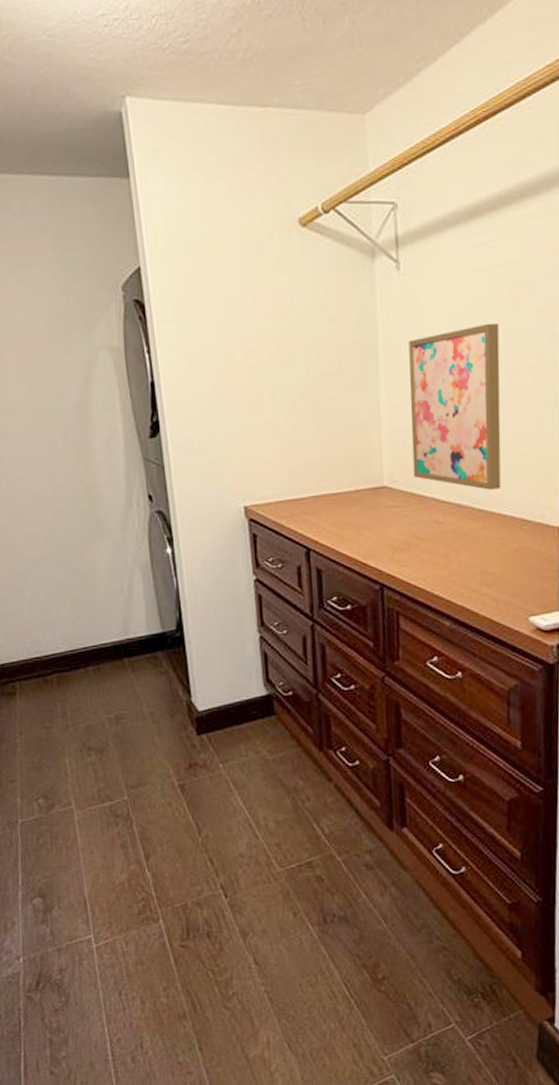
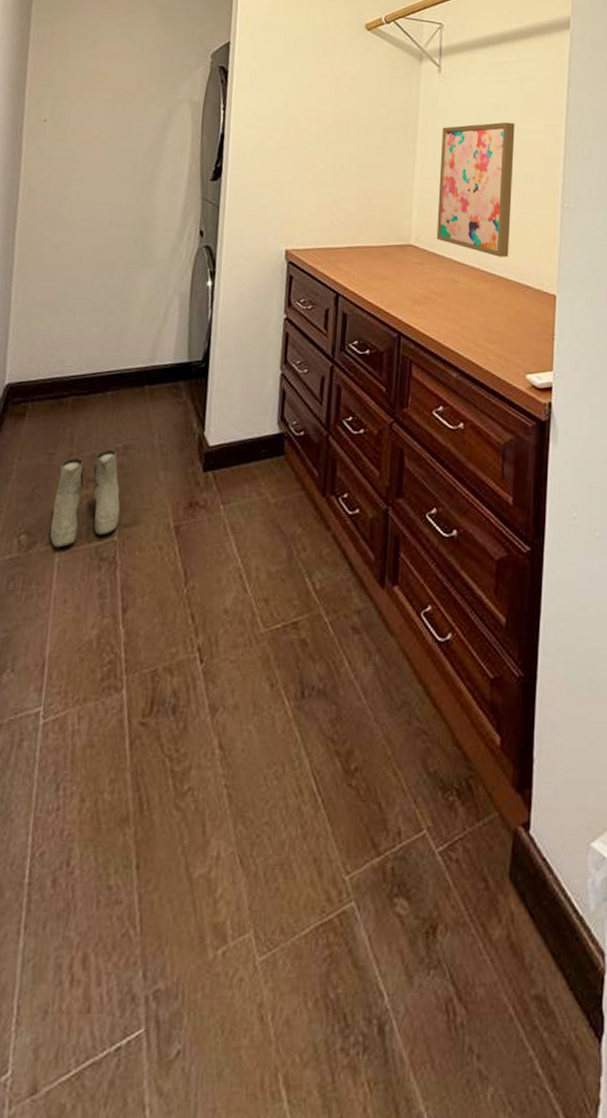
boots: none [60,720,126,809] -> present [50,449,120,548]

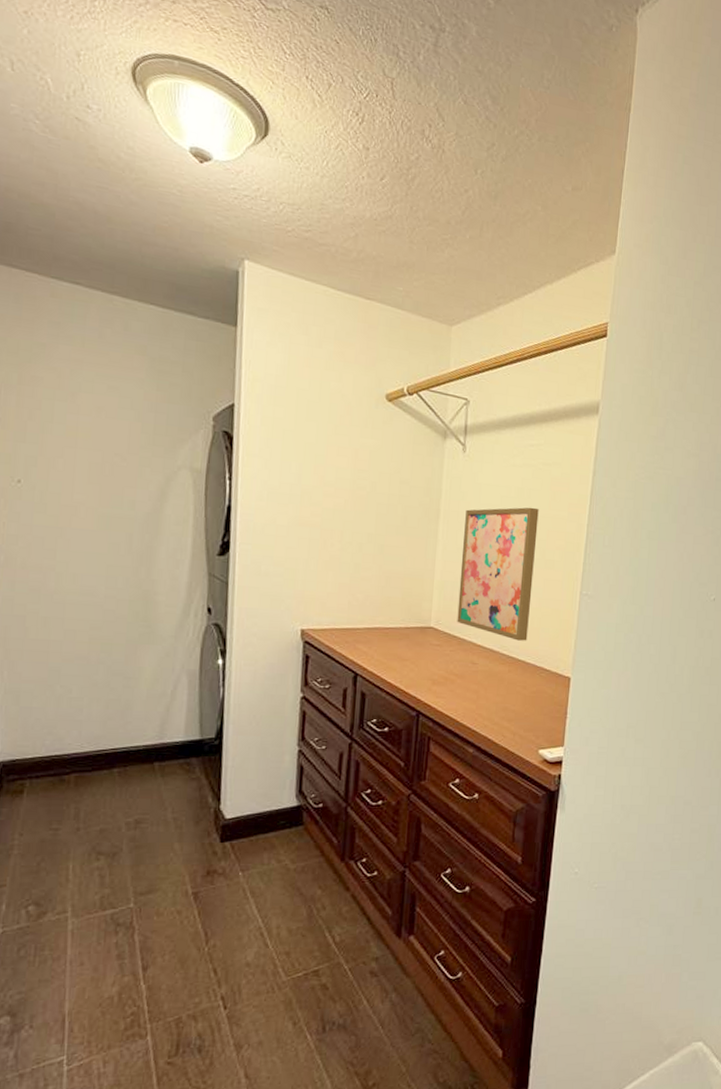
boots: present [50,449,120,548] -> none [60,823,135,917]

